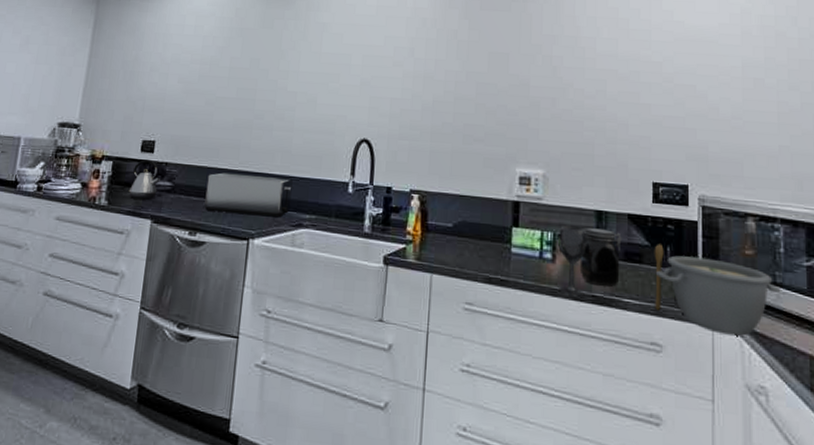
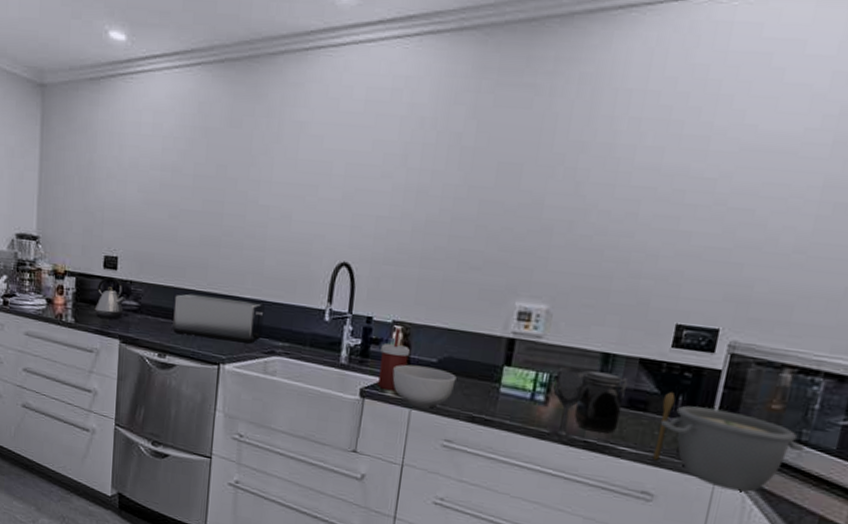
soap dispenser: none [400,196,428,258] -> present [378,327,411,392]
bowl: none [413,230,471,272] -> present [392,364,457,409]

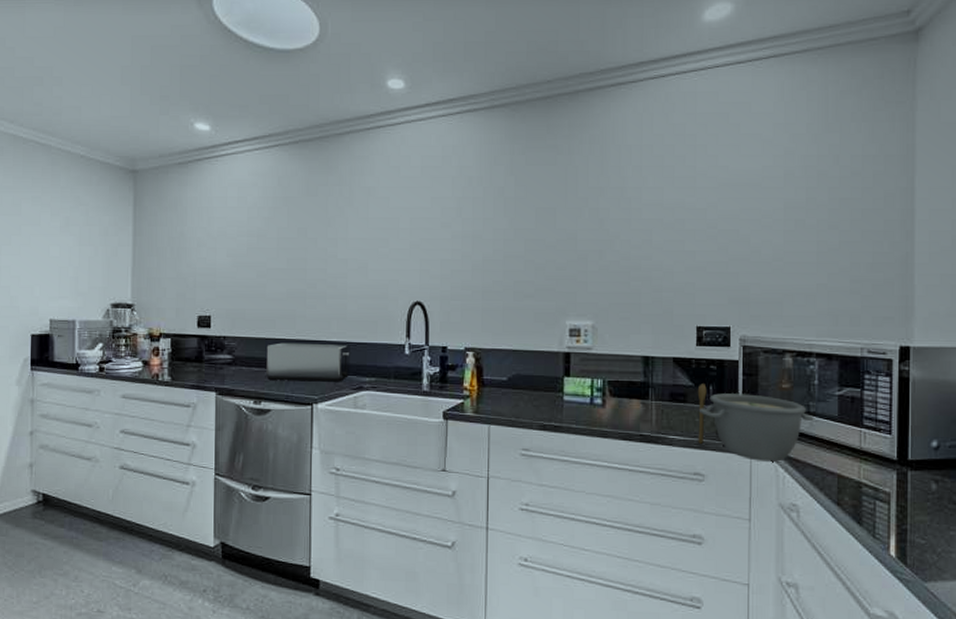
kettle: present [94,277,126,319] -> none [190,335,220,373]
soap dispenser: present [378,327,411,392] -> none [457,353,483,411]
bowl: present [392,364,457,409] -> none [470,385,525,422]
wine glass: present [546,366,588,442] -> none [608,371,635,437]
jar: present [573,370,628,434] -> none [628,373,667,427]

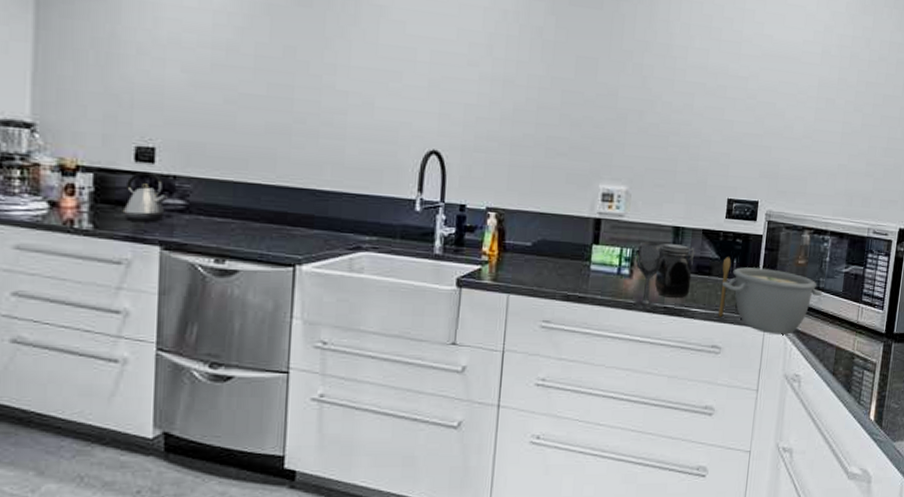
kettle: none [190,335,220,373] -> present [122,171,168,222]
toaster: present [266,342,350,382] -> none [233,188,348,240]
wine glass: none [608,371,635,437] -> present [632,241,664,309]
jar: none [628,373,667,427] -> present [654,243,695,299]

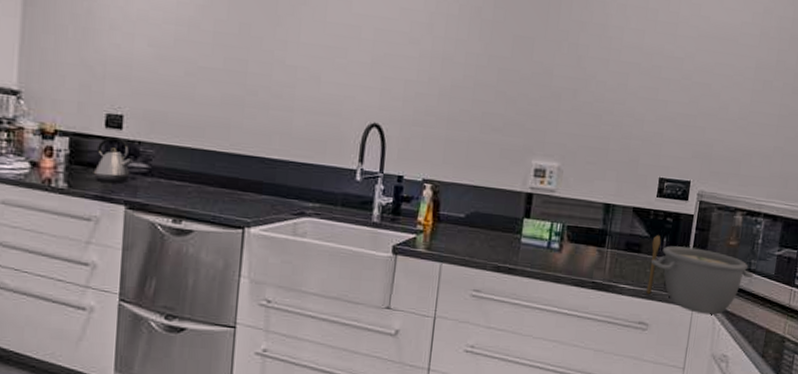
wine glass: present [632,241,664,309] -> none [561,216,594,283]
jar: present [654,243,695,299] -> none [583,219,625,275]

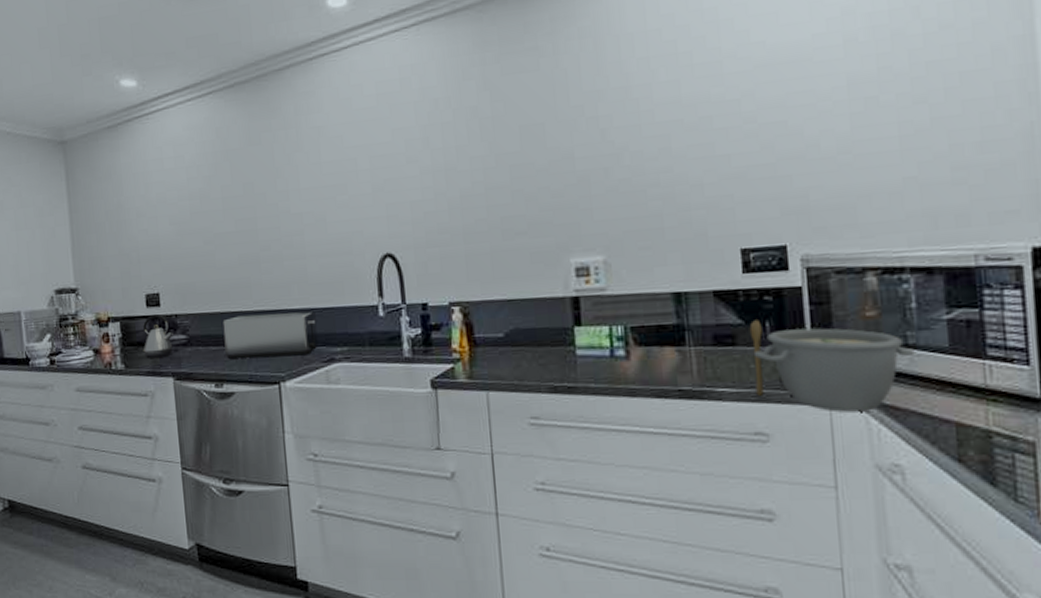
toaster: none [189,154,294,205] -> present [222,311,318,359]

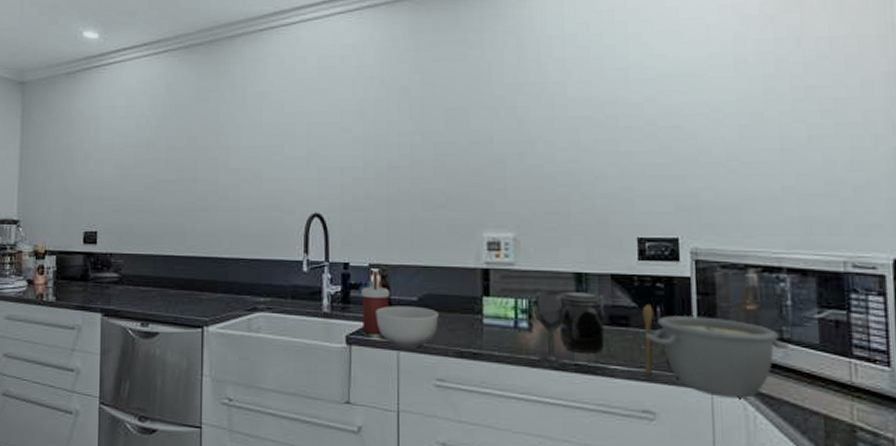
kettle: present [143,314,173,358] -> none [75,252,106,293]
toaster: present [222,311,318,359] -> none [154,259,243,302]
soap dispenser: none [443,308,475,377] -> present [361,270,391,335]
bowl: none [460,343,528,388] -> present [376,306,439,348]
wine glass: none [630,314,669,394] -> present [534,290,567,366]
jar: none [659,312,710,379] -> present [559,292,605,355]

